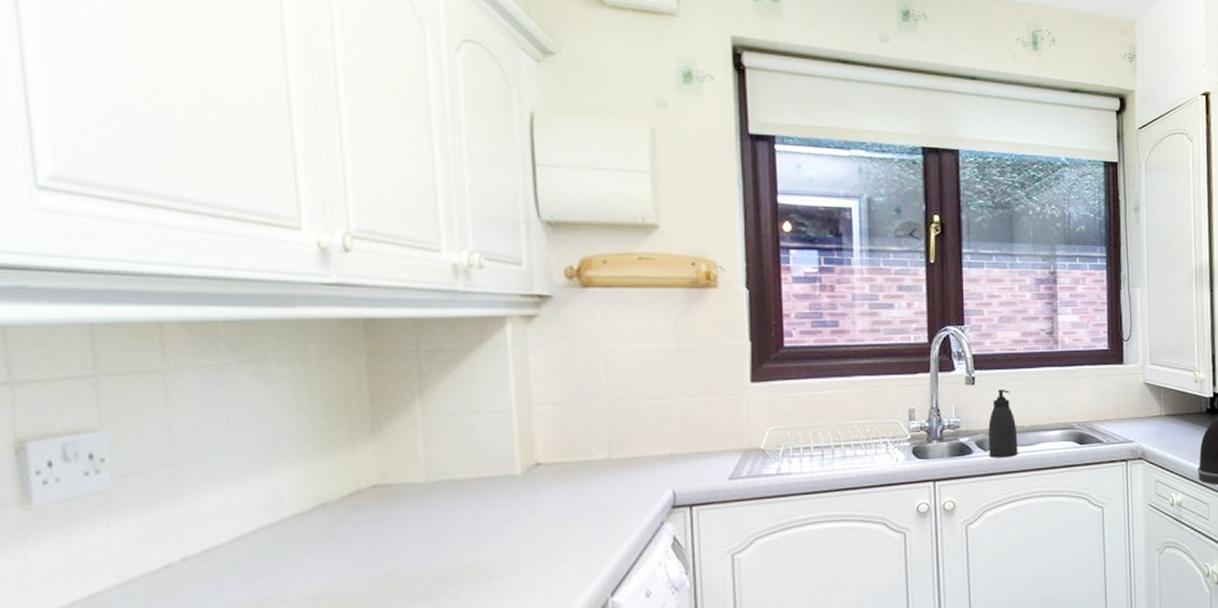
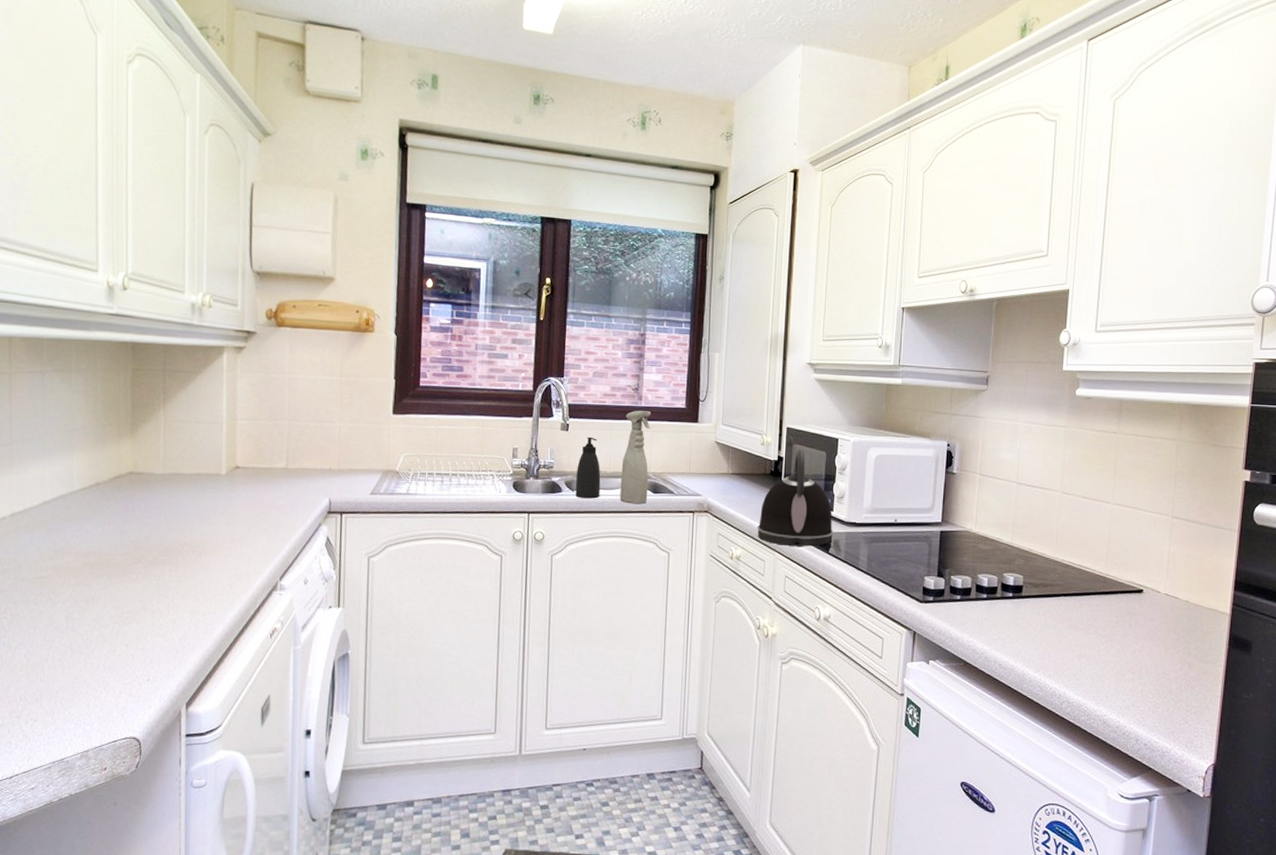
spray bottle: none [1040,356,1074,459] -> present [620,410,651,505]

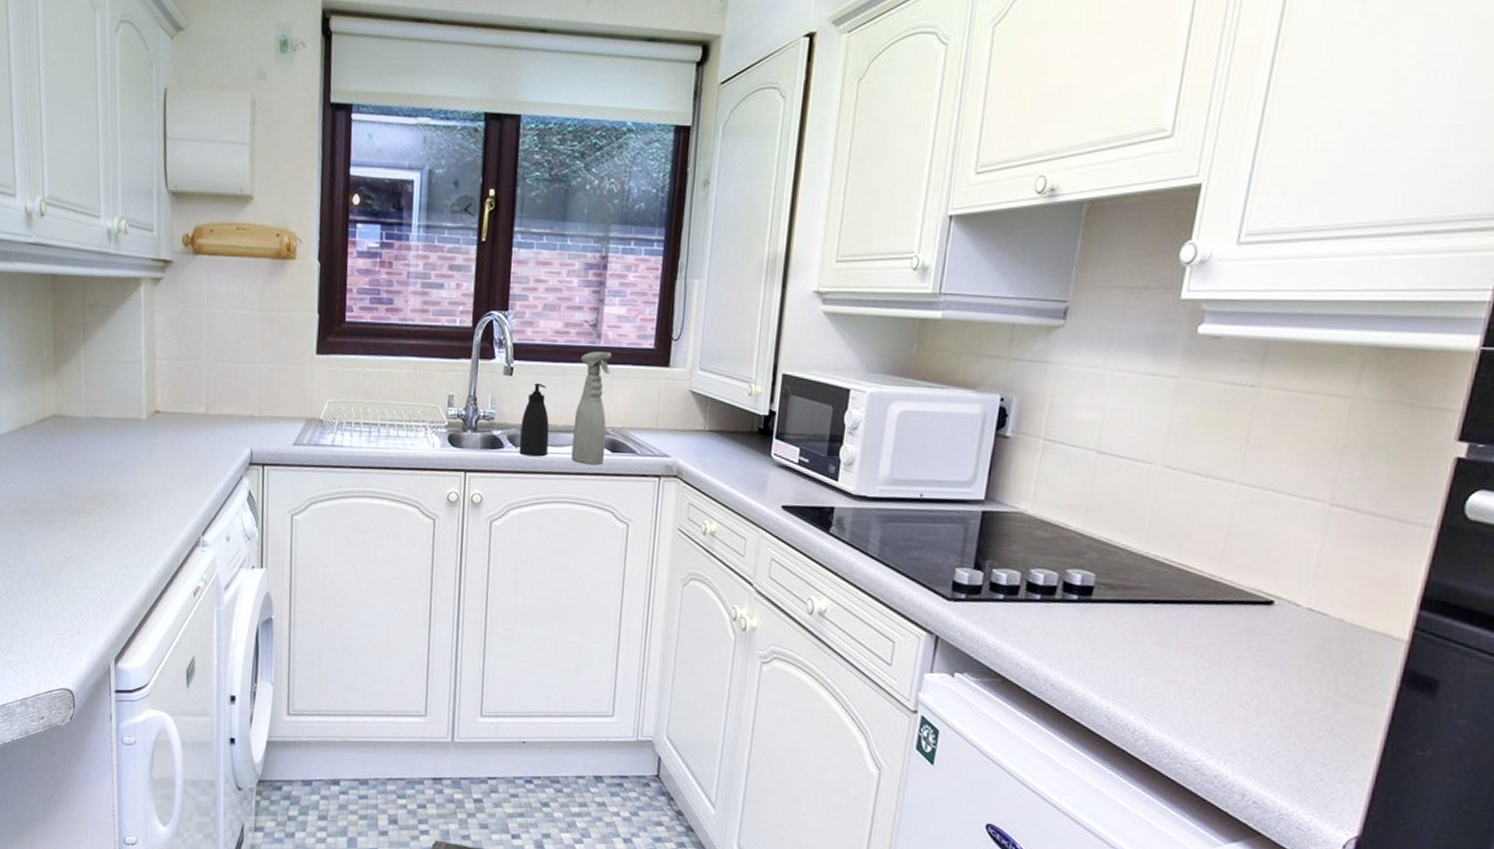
kettle: present [757,447,834,547] -> none [738,399,838,525]

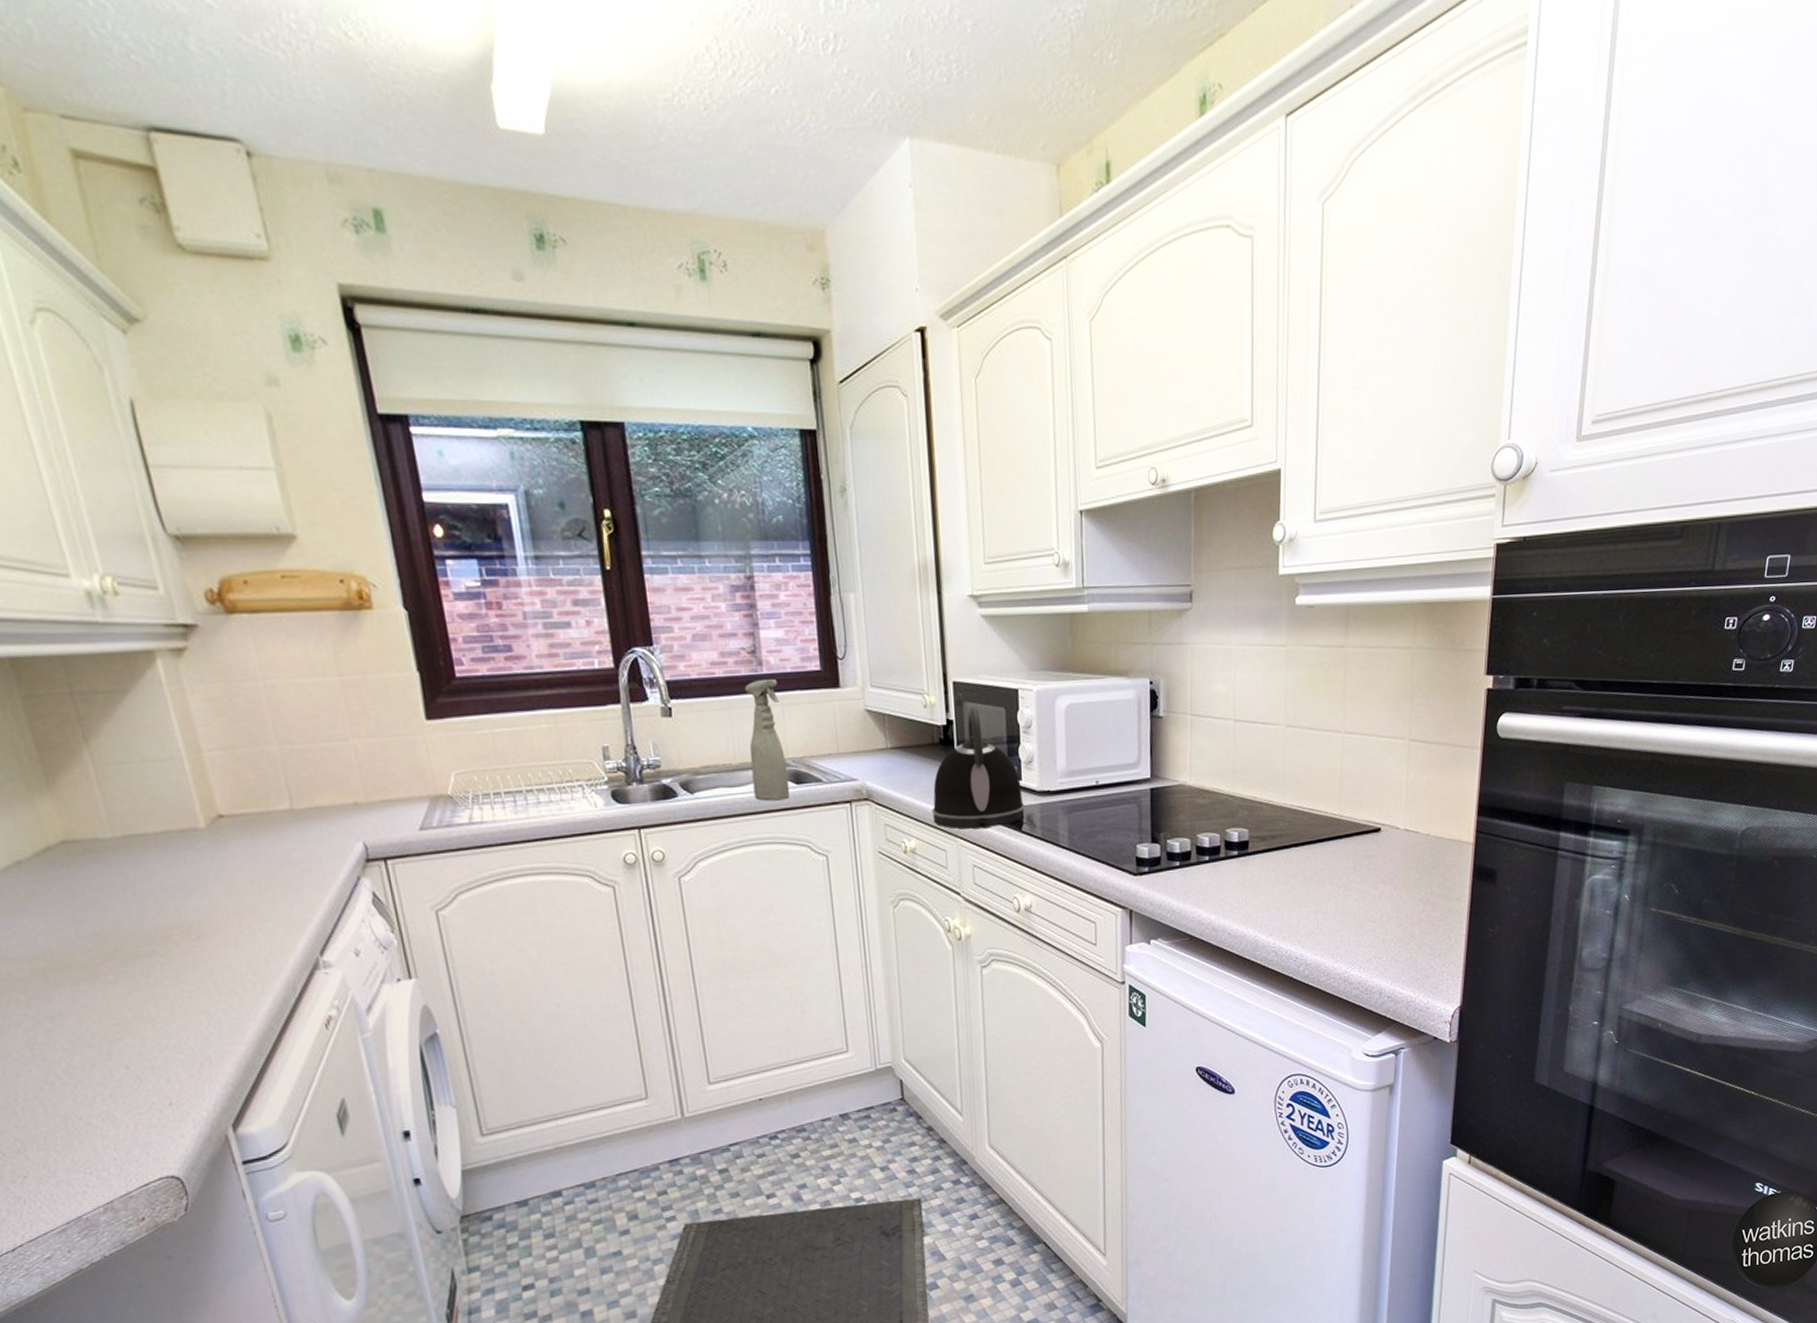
soap dispenser: present [519,382,550,457] -> none [691,721,728,802]
kettle: none [738,399,838,525] -> present [932,705,1026,829]

